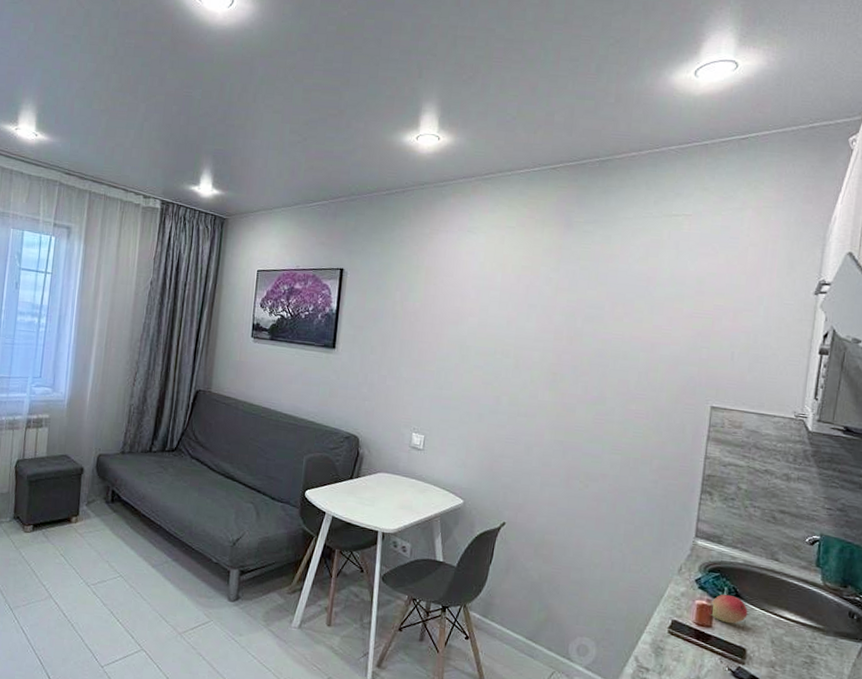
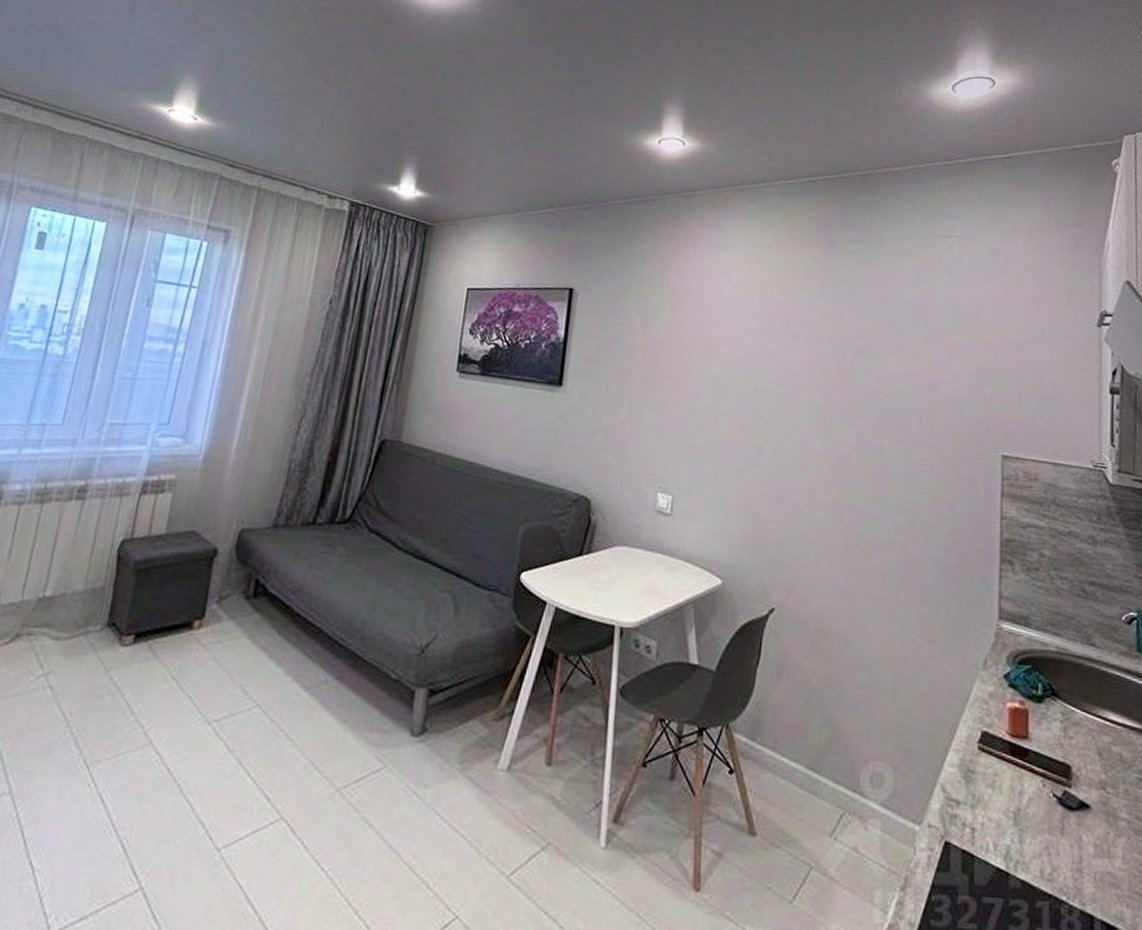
fruit: present [709,594,748,624] -> none [1023,693,1068,733]

